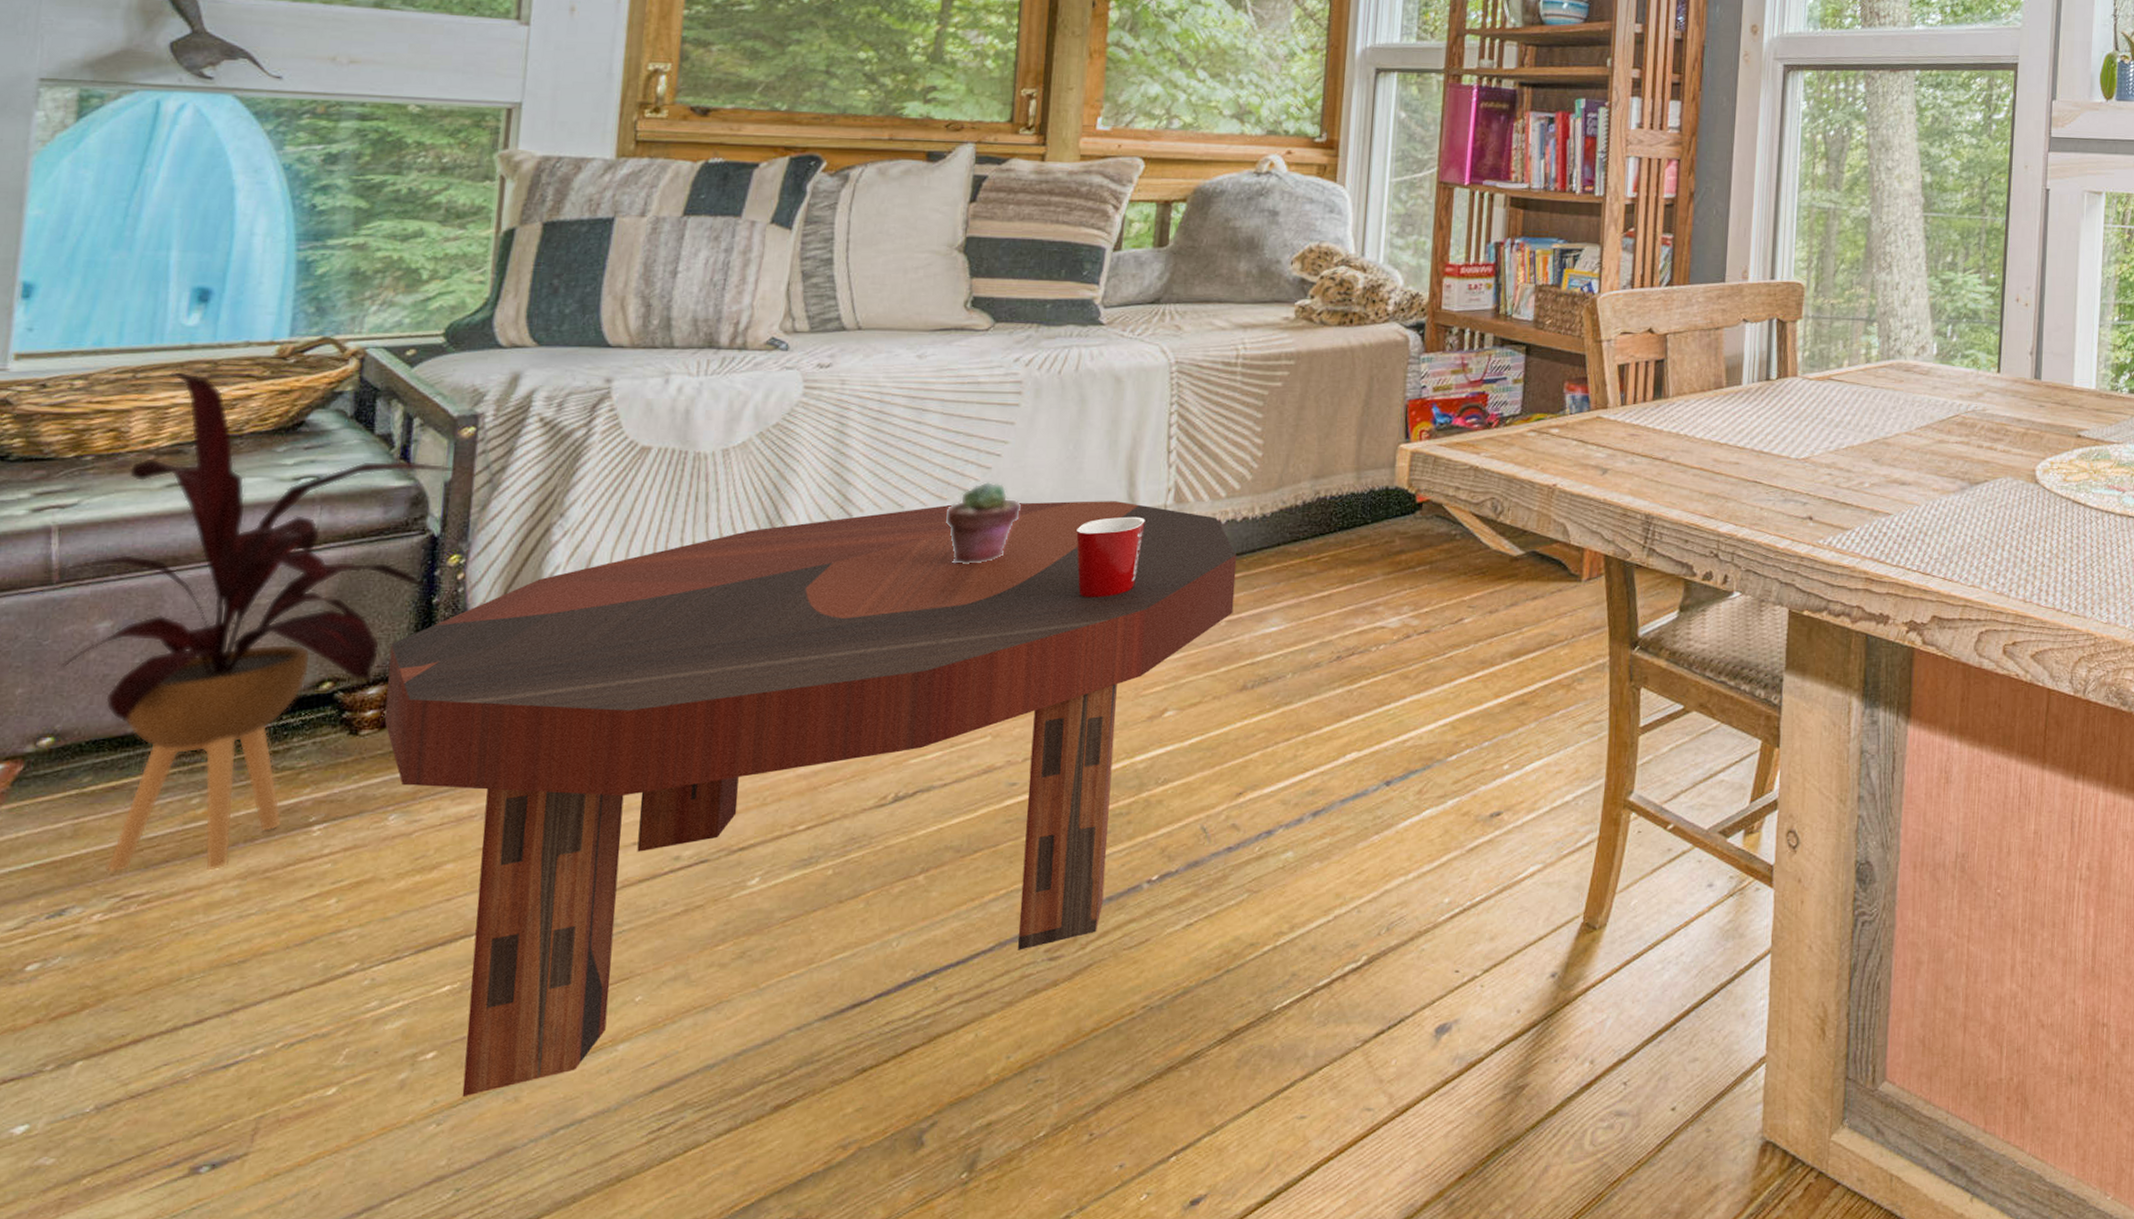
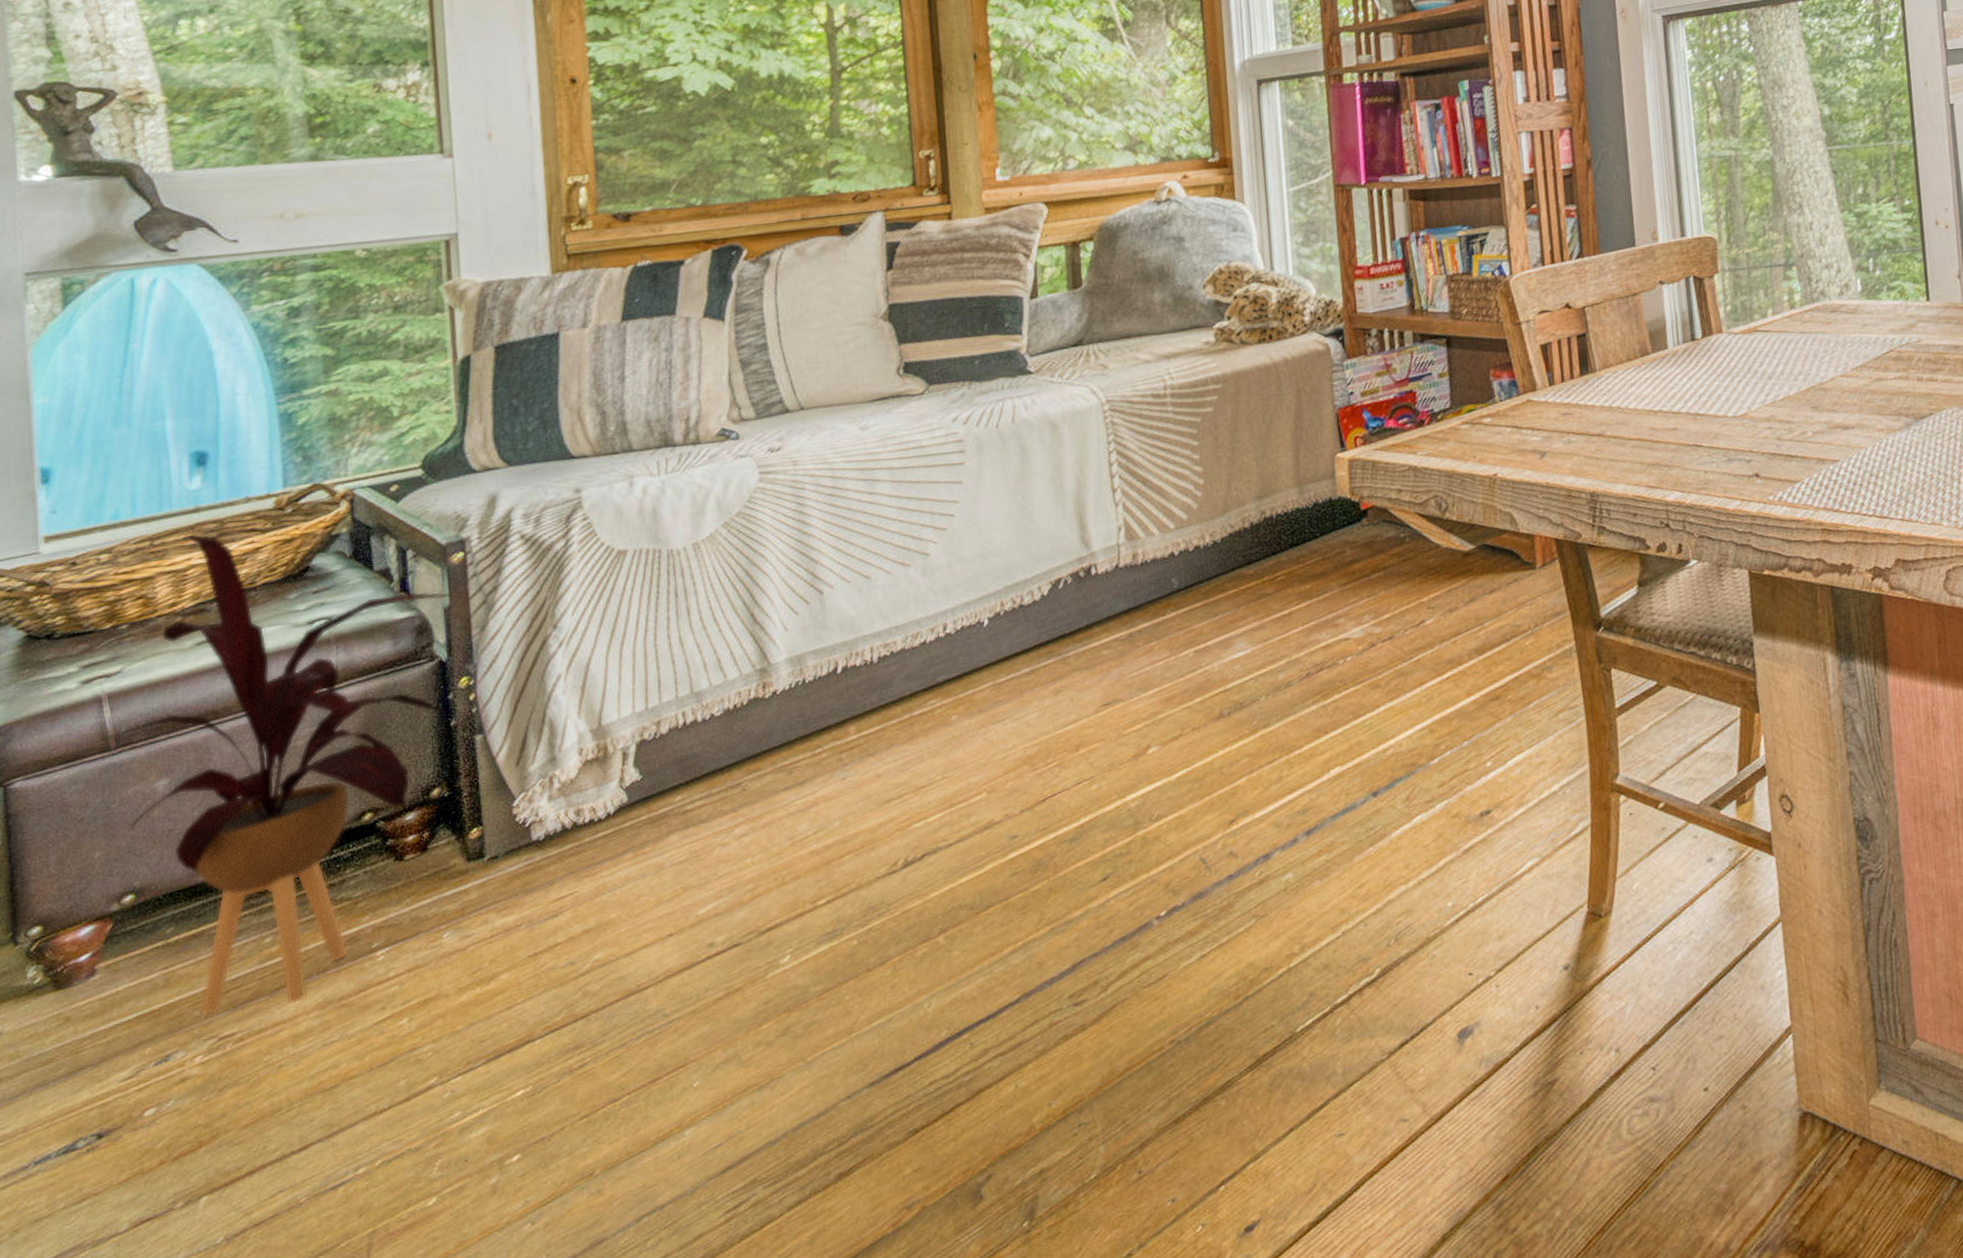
coffee table: present [384,501,1237,1096] -> none [419,545,1199,1194]
potted succulent: present [946,481,1022,564] -> none [911,542,981,628]
mug: present [1076,516,1145,598] -> none [1037,559,1102,645]

